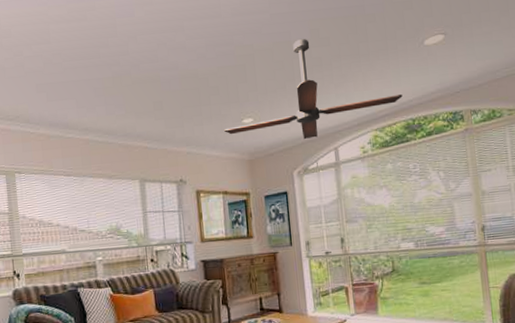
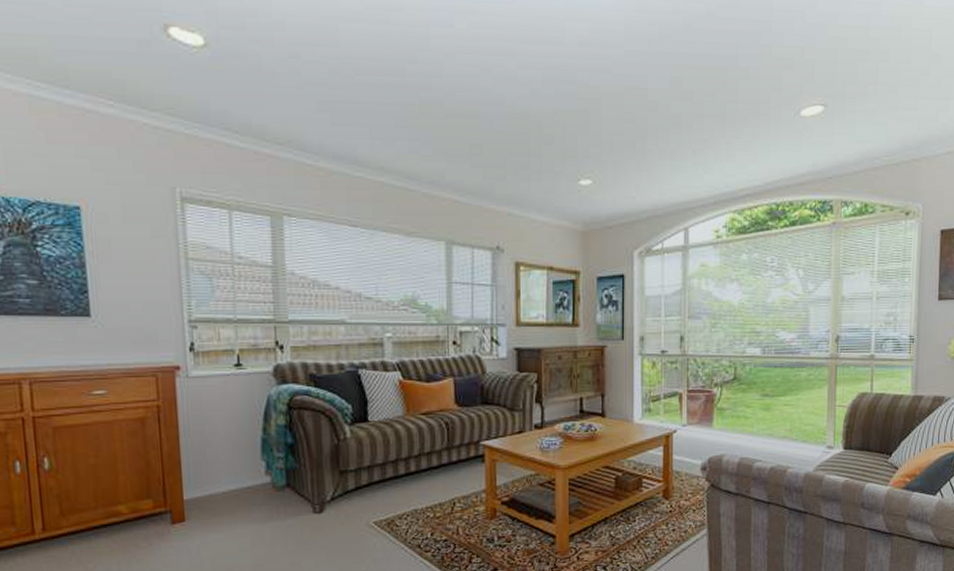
ceiling fan: present [224,39,403,140] -> none [556,88,769,214]

